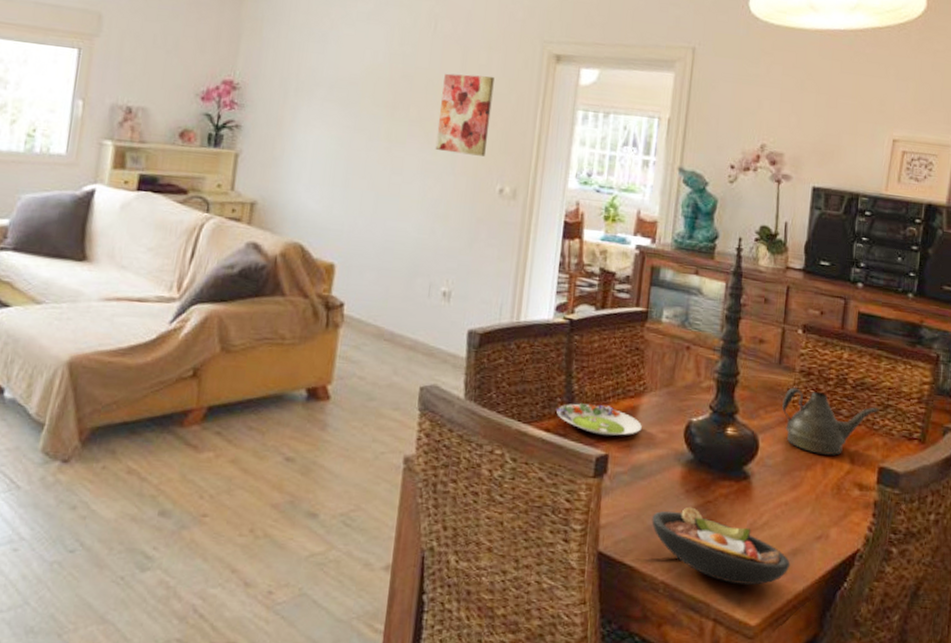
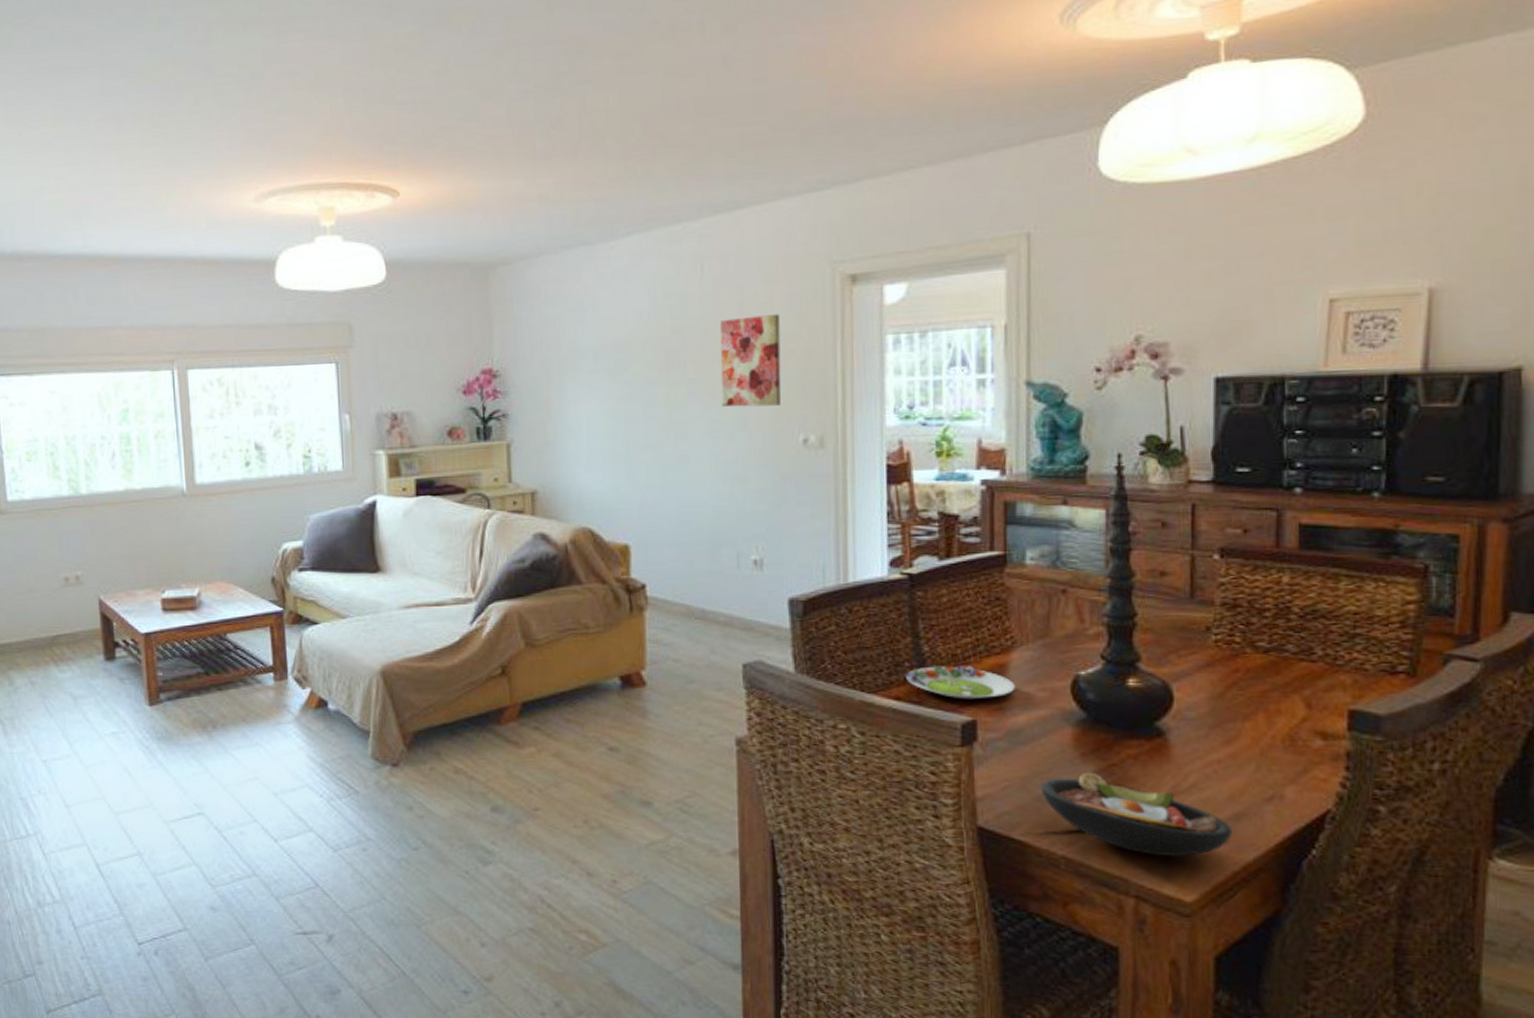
teapot: present [782,387,880,456] -> none [1201,624,1343,701]

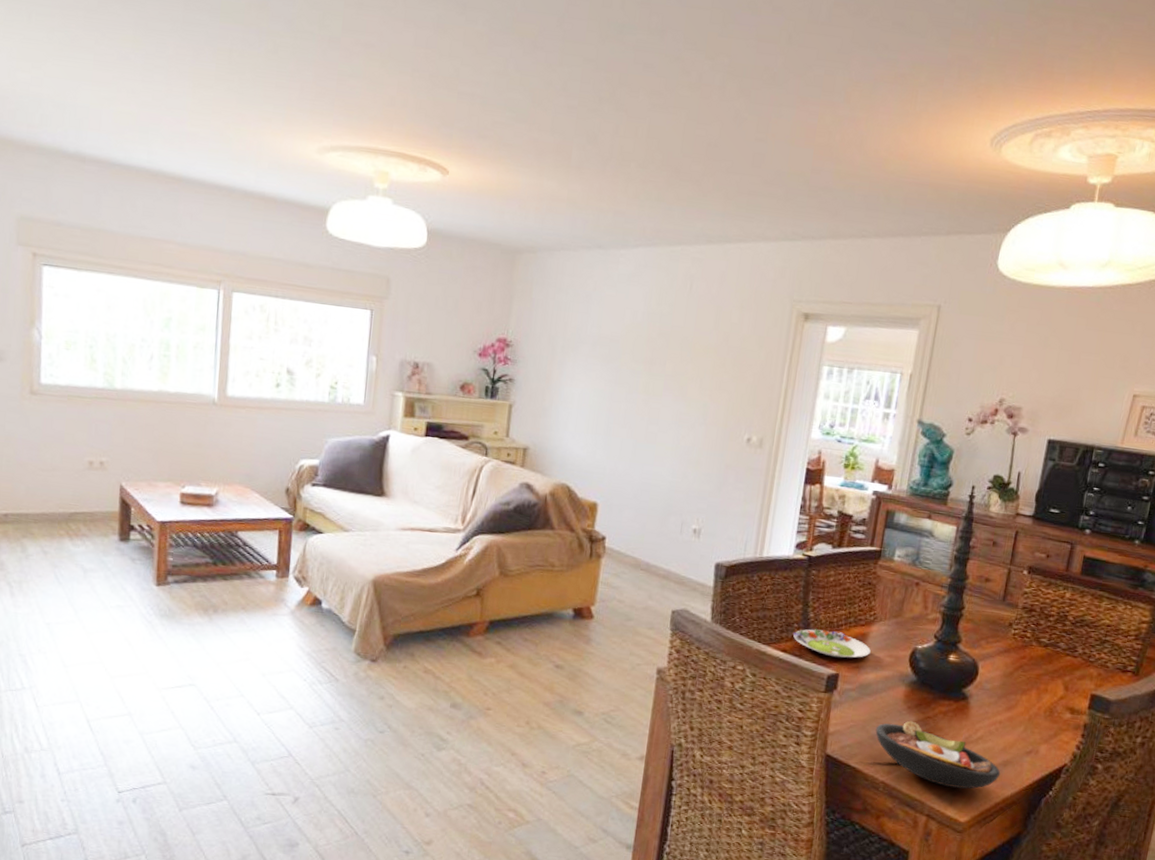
wall art: present [720,313,782,407] -> none [689,331,745,408]

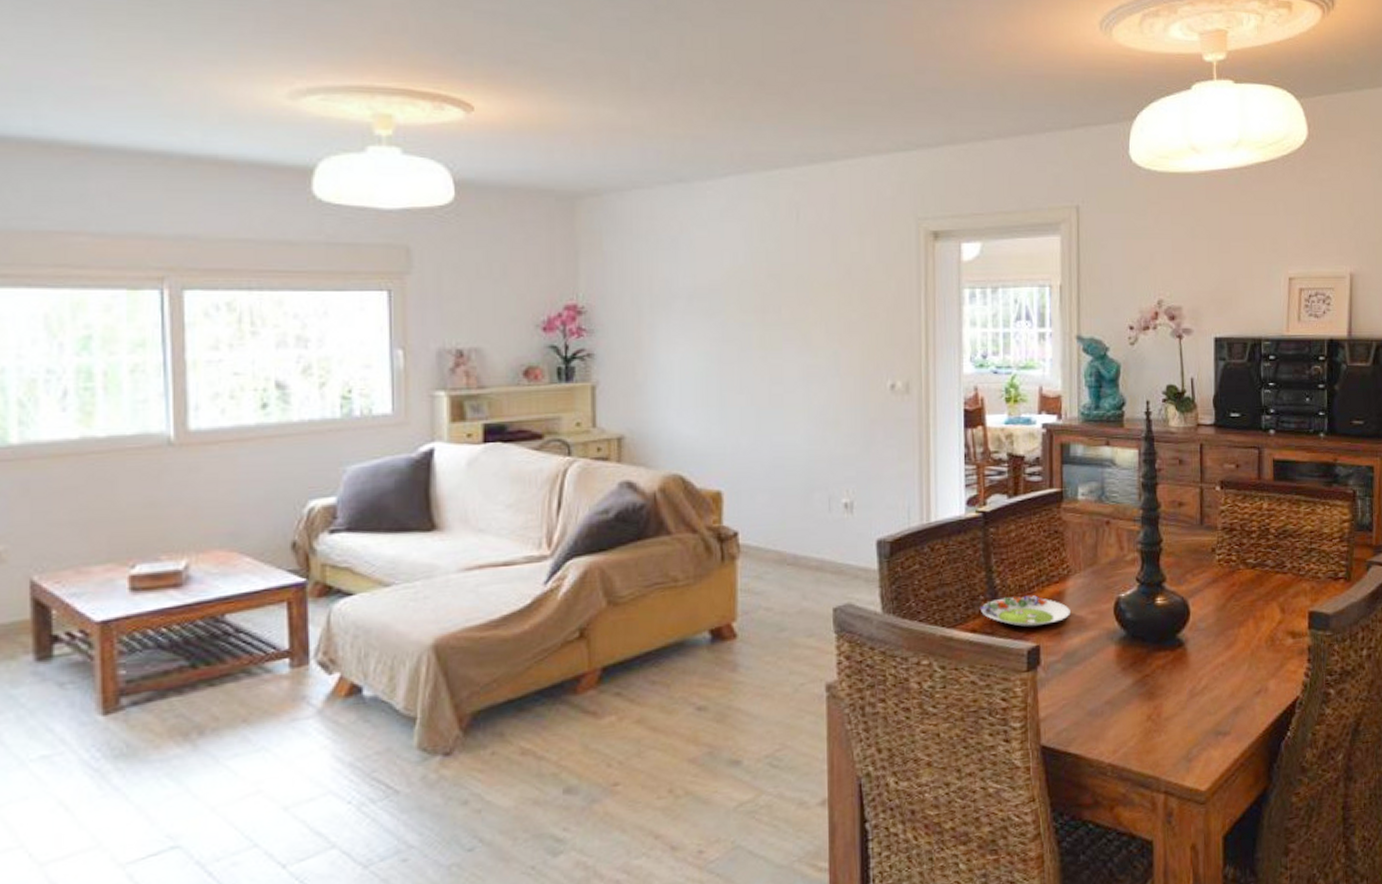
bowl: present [875,721,1001,789] -> none [1091,684,1234,753]

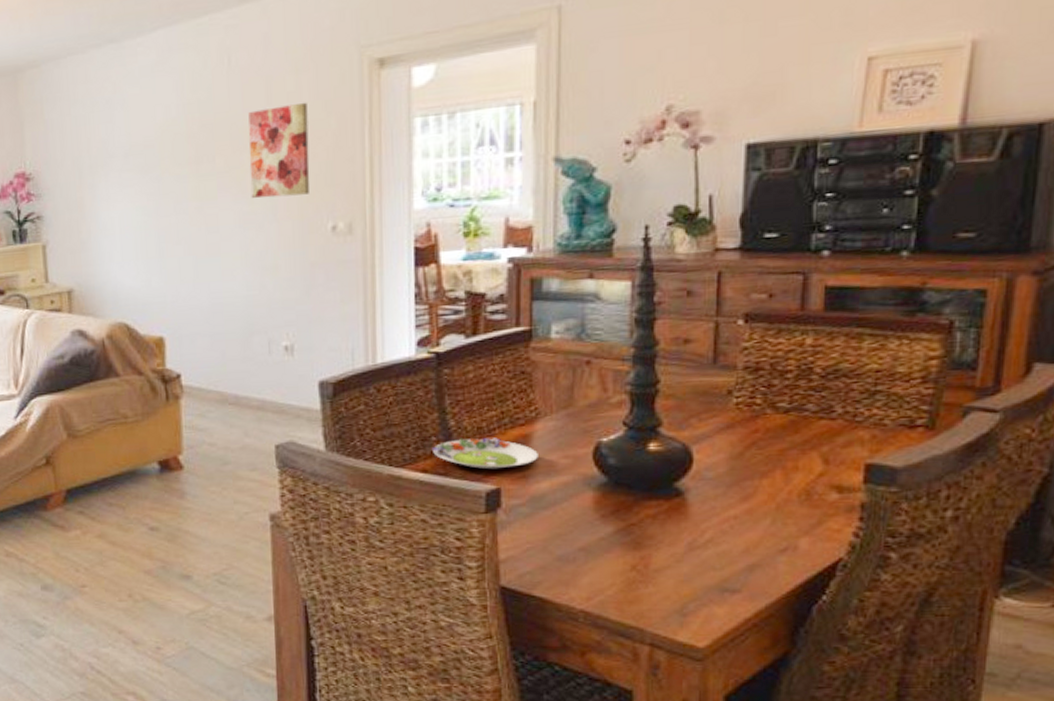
wall art: none [814,263,871,353] -> present [248,102,310,198]

